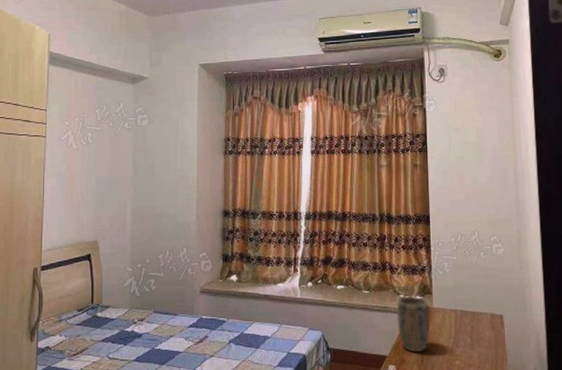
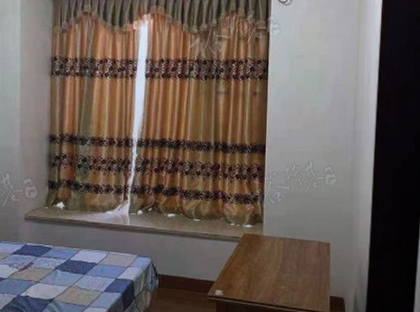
plant pot: present [396,296,431,352] -> none [226,224,260,277]

